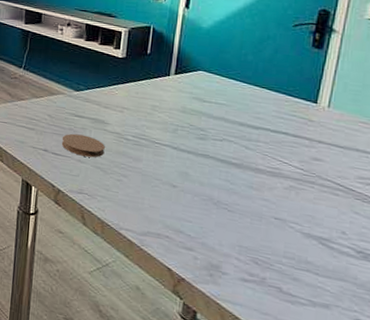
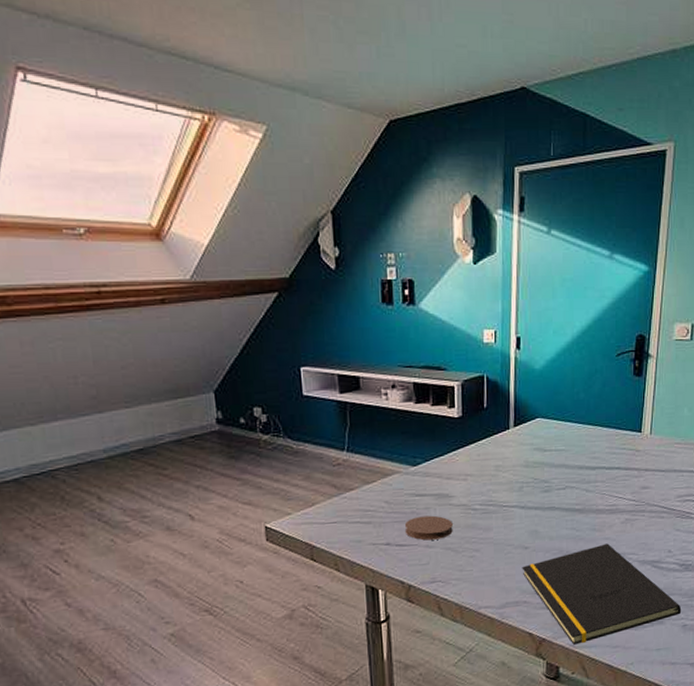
notepad: none [167,202,355,306] -> present [522,543,682,645]

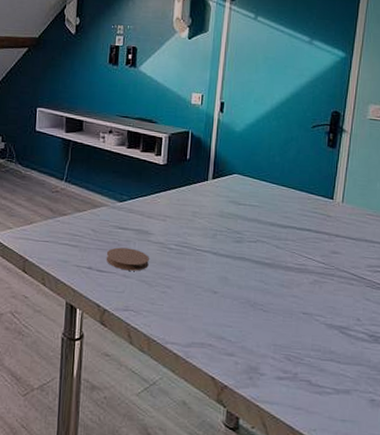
notepad: present [522,543,682,645] -> none [209,301,370,399]

